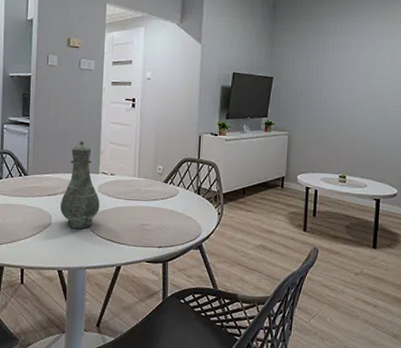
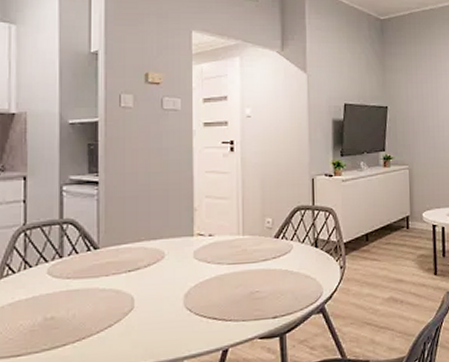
vase: present [60,141,100,229] -> none [144,197,197,310]

